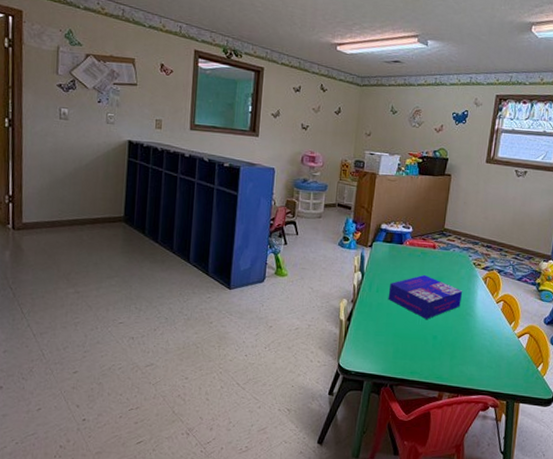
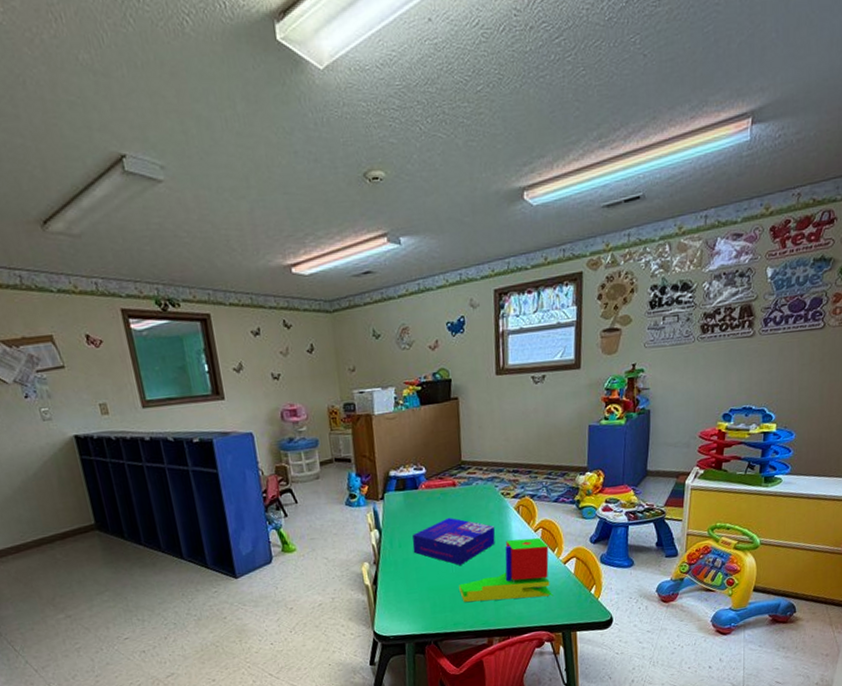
toy blocks: none [421,305,507,366] -> present [459,537,553,603]

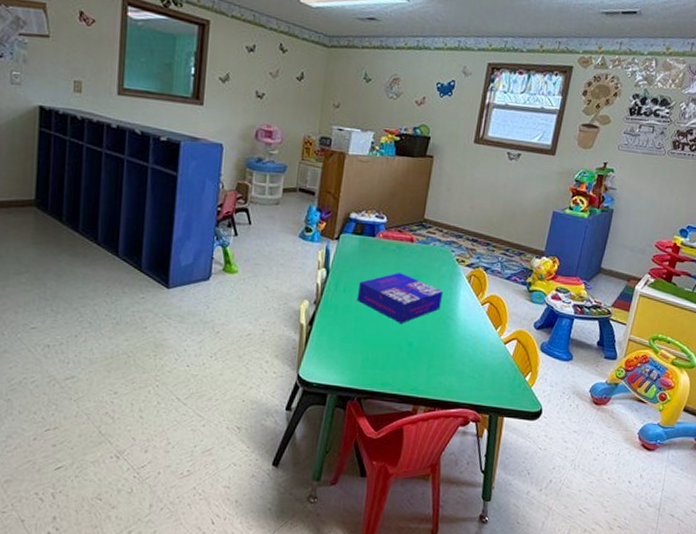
toy blocks: present [459,537,553,603] -> none [394,307,493,376]

